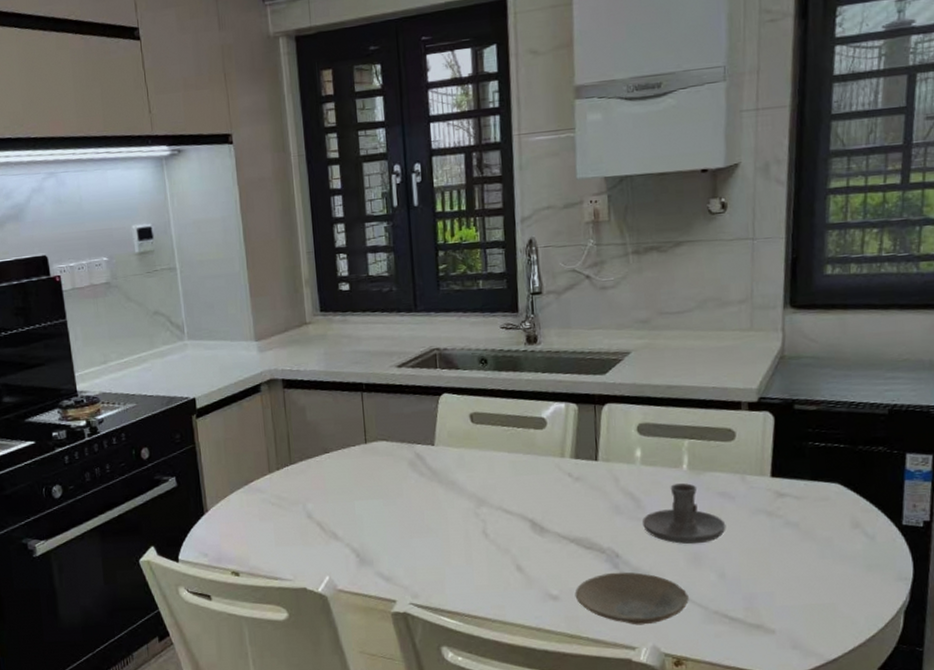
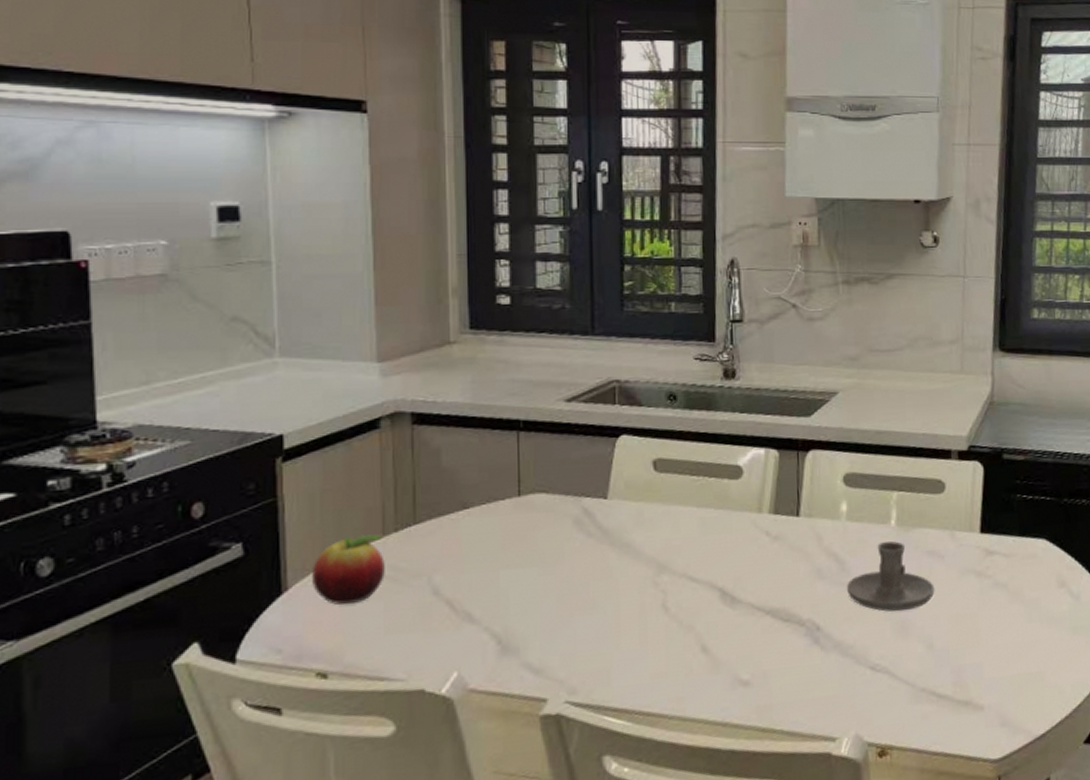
fruit: none [222,472,273,523] -> present [311,534,385,605]
plate: present [575,572,689,625] -> none [769,647,895,711]

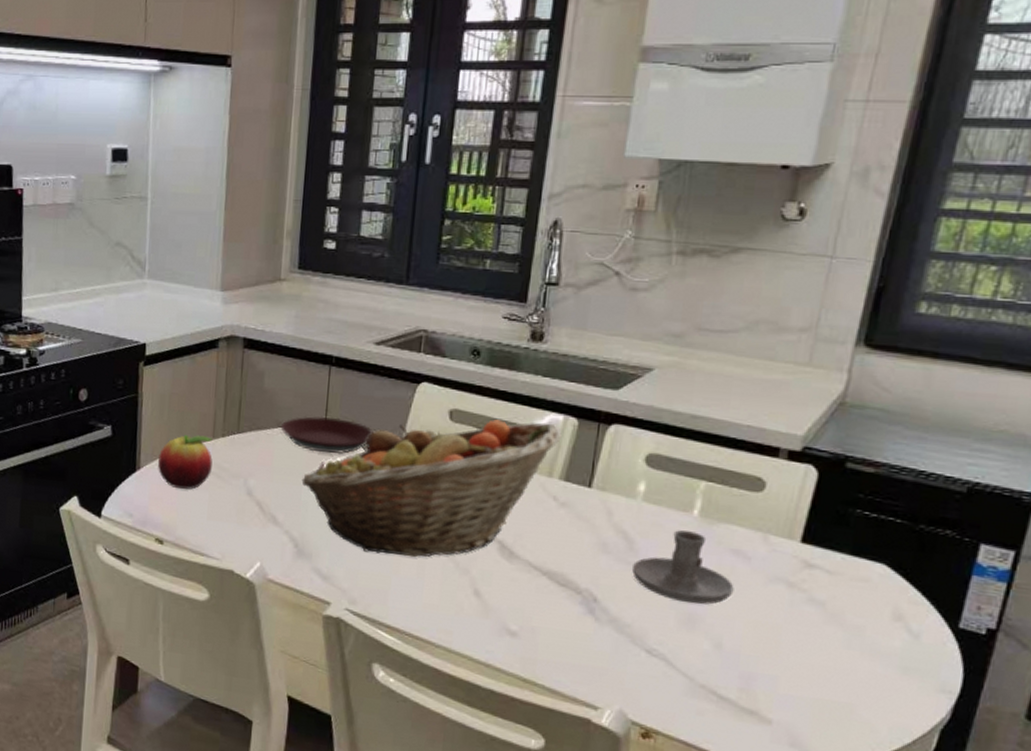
plate: none [466,487,575,531] -> present [280,416,374,455]
fruit basket: none [498,458,765,632] -> present [301,420,562,558]

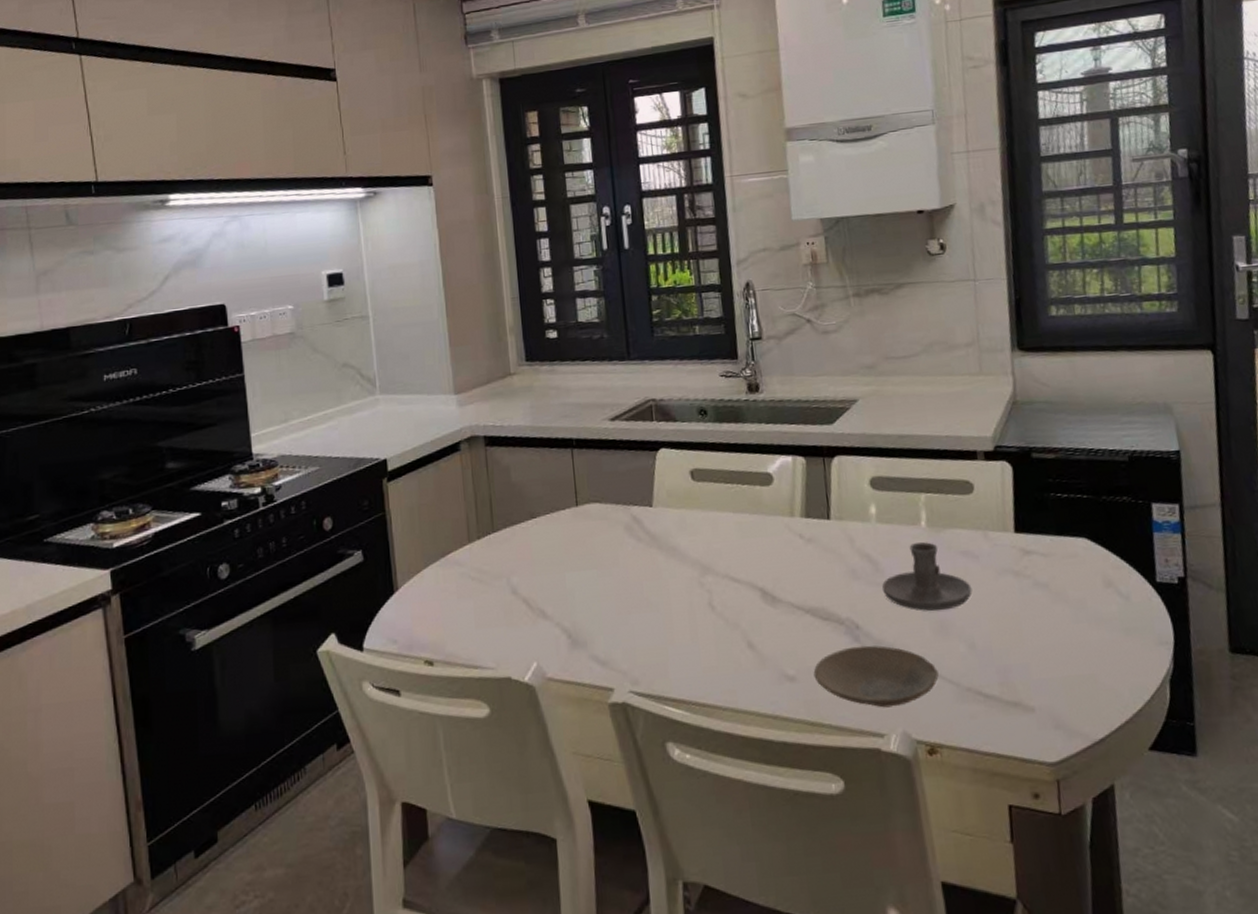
fruit: present [157,435,214,490] -> none [415,541,473,602]
plate: present [280,416,374,455] -> none [534,498,624,537]
fruit basket: present [301,420,562,558] -> none [563,466,794,628]
plate: none [536,617,673,685] -> present [813,645,939,708]

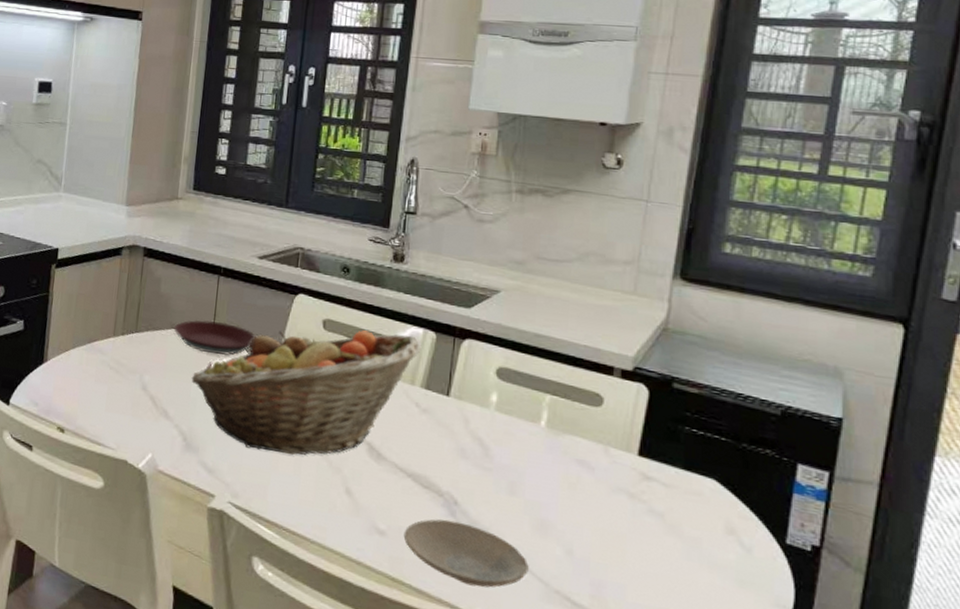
plate: none [534,498,624,537] -> present [173,319,256,356]
fruit basket: none [563,466,794,628] -> present [191,330,422,455]
candle holder: present [882,542,972,612] -> none [488,439,581,512]

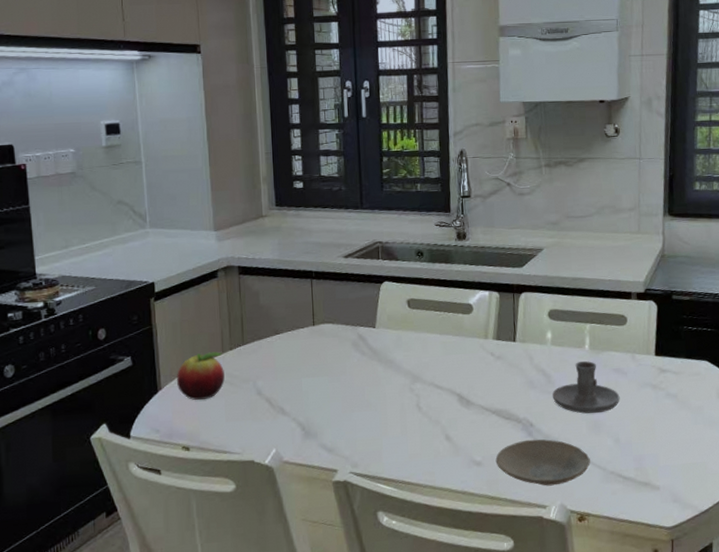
fruit: none [63,332,114,383] -> present [176,351,225,400]
plate: present [173,319,256,356] -> none [278,319,352,350]
fruit basket: present [191,330,422,455] -> none [300,299,489,423]
candle holder: none [488,439,581,512] -> present [552,361,620,414]

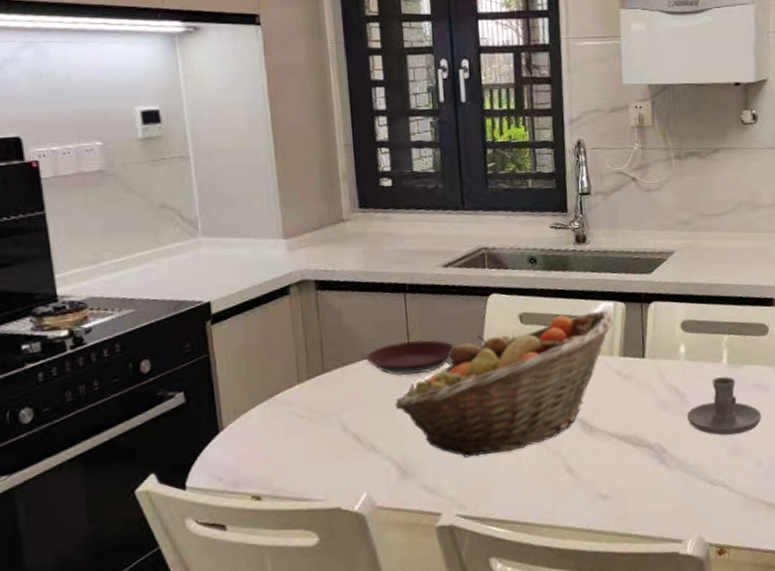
fruit: present [176,351,225,400] -> none [241,382,302,441]
plate: none [278,319,352,350] -> present [365,339,455,376]
fruit basket: none [300,299,489,423] -> present [394,310,614,458]
plate: present [495,439,590,486] -> none [624,466,730,518]

